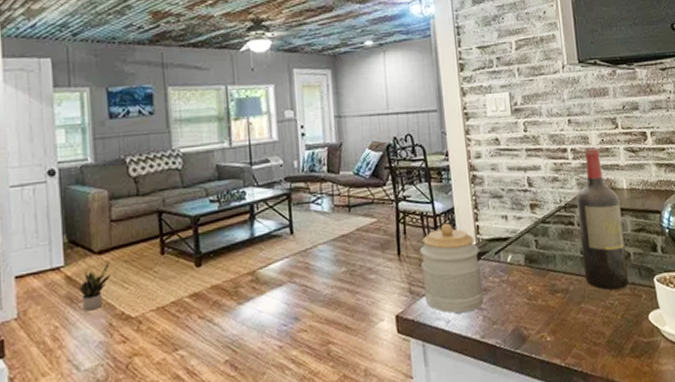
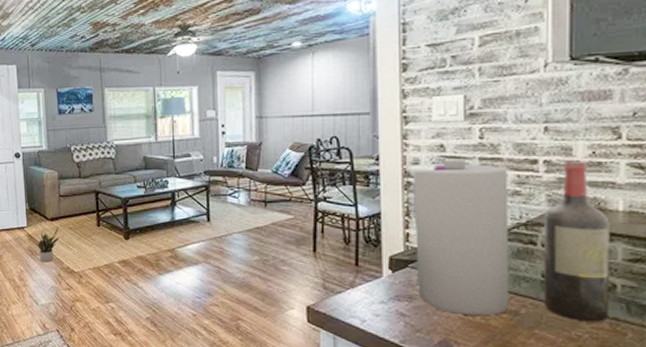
jar: present [419,223,484,313] -> none [337,227,407,316]
paper towel holder: none [477,150,561,300] -> present [414,158,510,316]

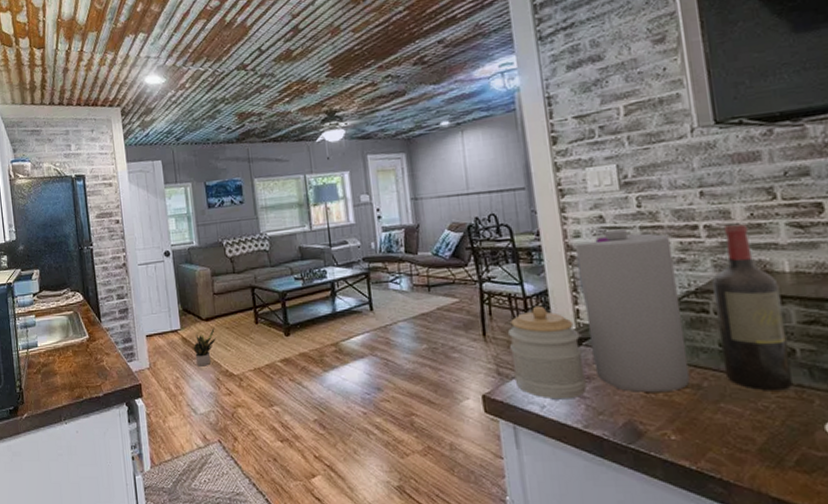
jar: none [337,227,407,316] -> present [507,305,587,400]

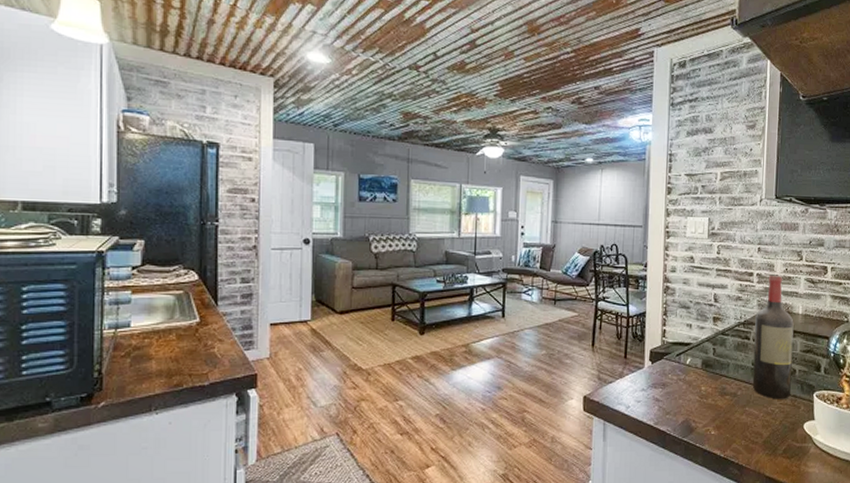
potted plant: present [193,327,216,367] -> none [322,320,349,359]
jar: present [507,305,587,400] -> none [610,324,663,402]
paper towel holder: present [576,228,691,393] -> none [669,269,735,399]

